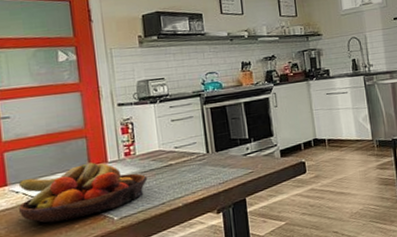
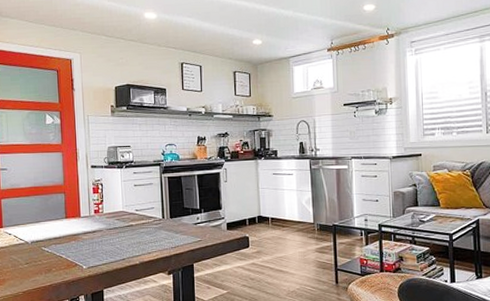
fruit bowl: present [18,162,148,223] -> none [11,215,112,264]

